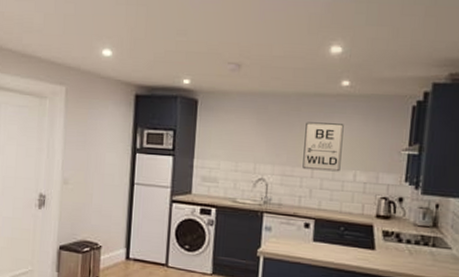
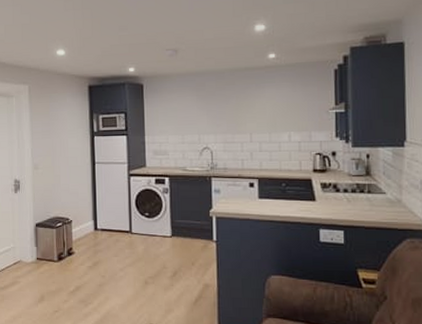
wall art: present [302,122,344,172] -> none [240,92,276,136]

